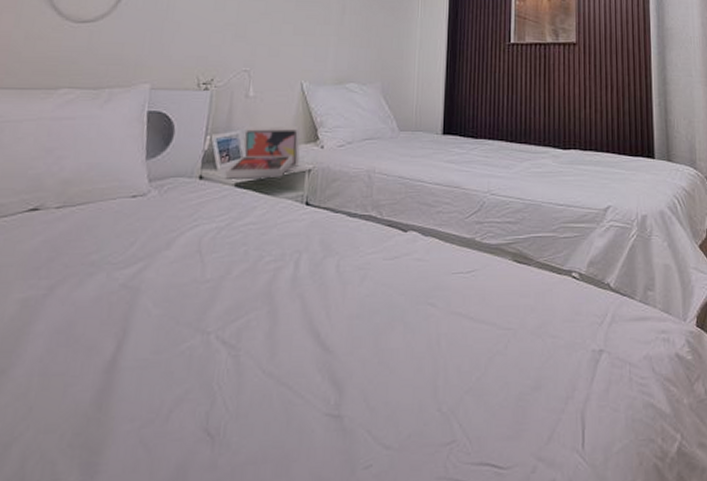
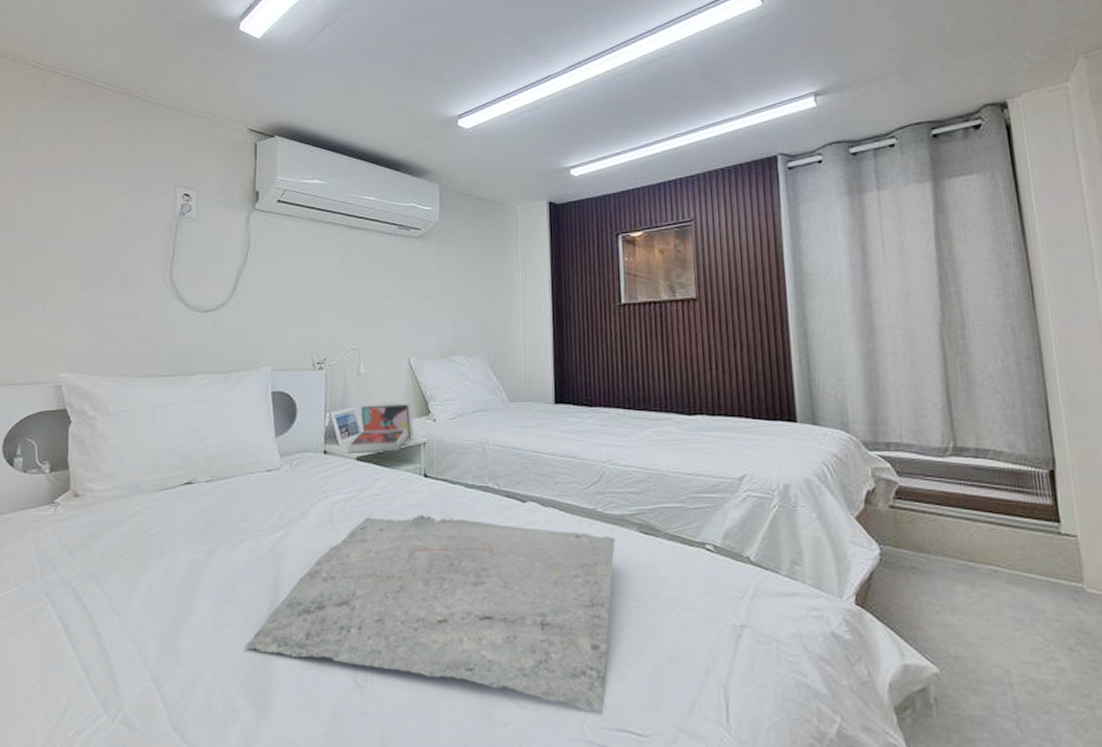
towel: none [78,245,490,448] -> present [244,515,615,713]

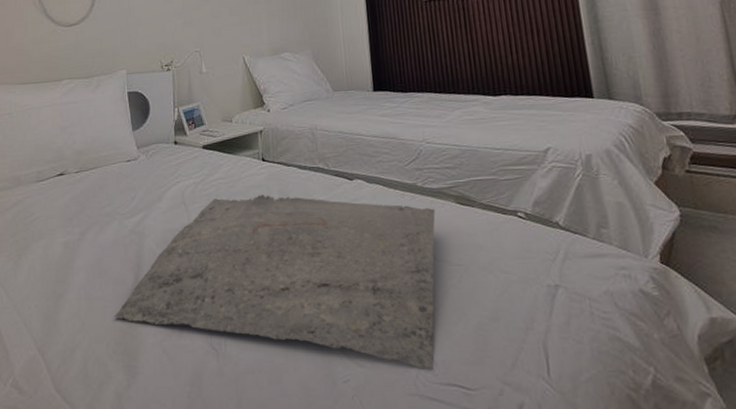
tablet: present [346,401,413,453] -> none [194,95,251,143]

